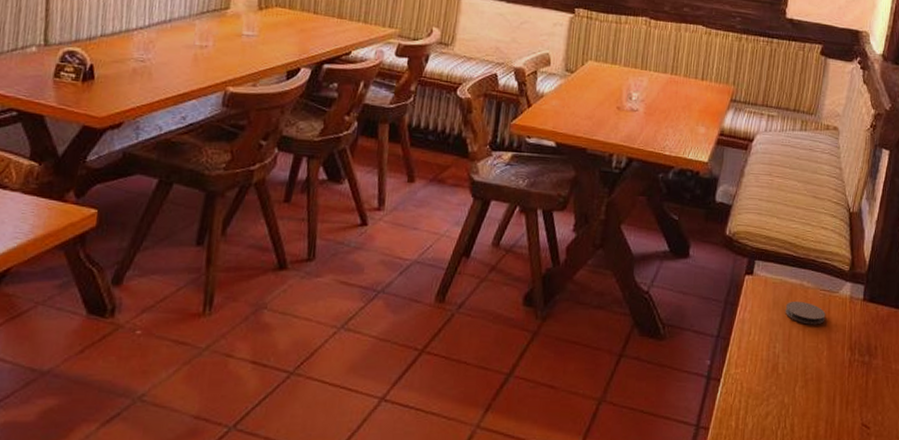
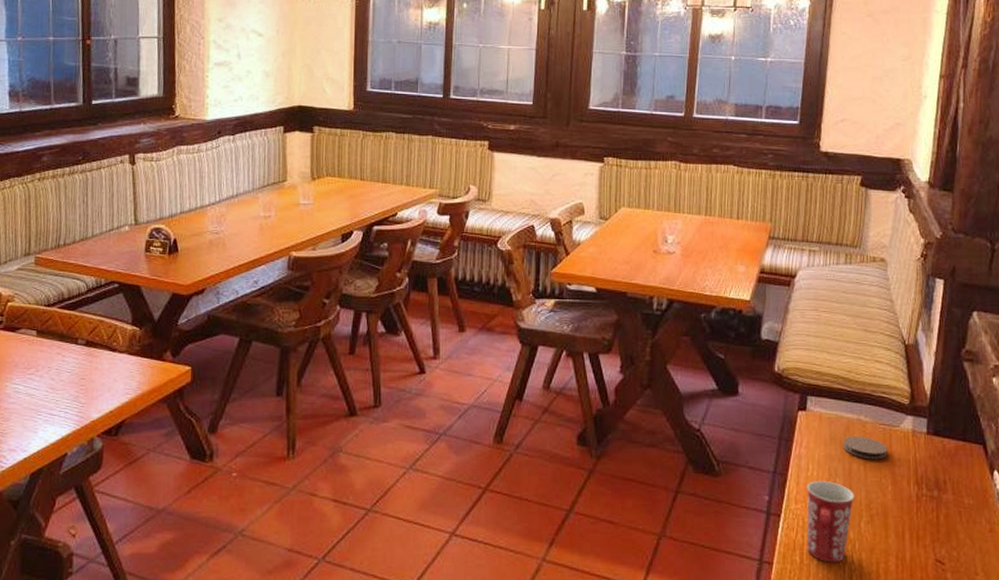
mug: none [742,345,792,428] -> present [806,481,855,563]

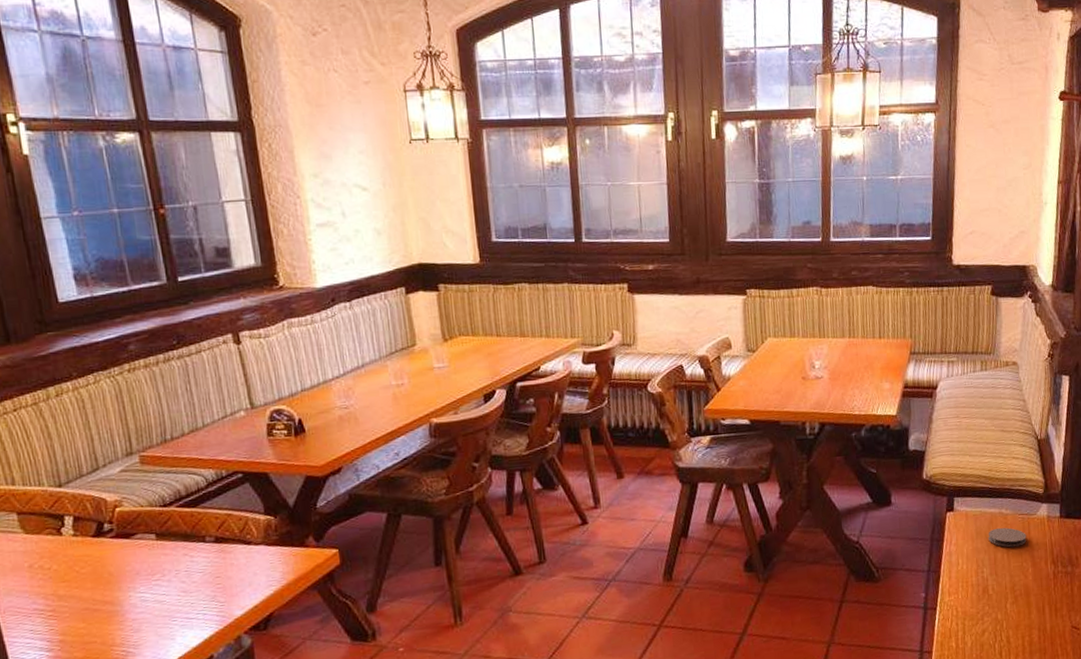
mug: present [806,481,855,563] -> none [958,572,1000,644]

